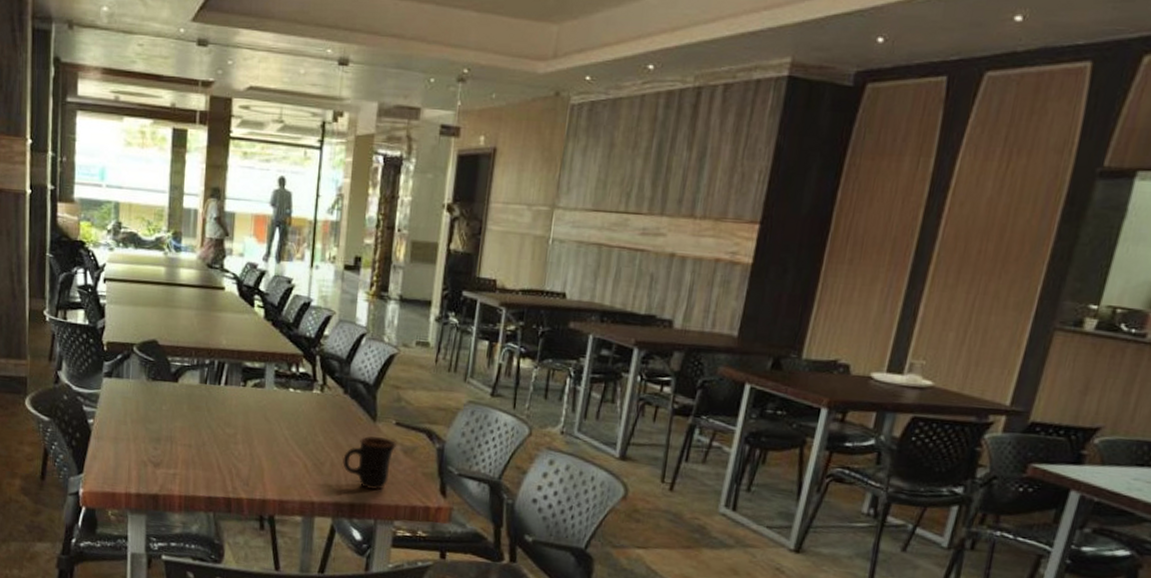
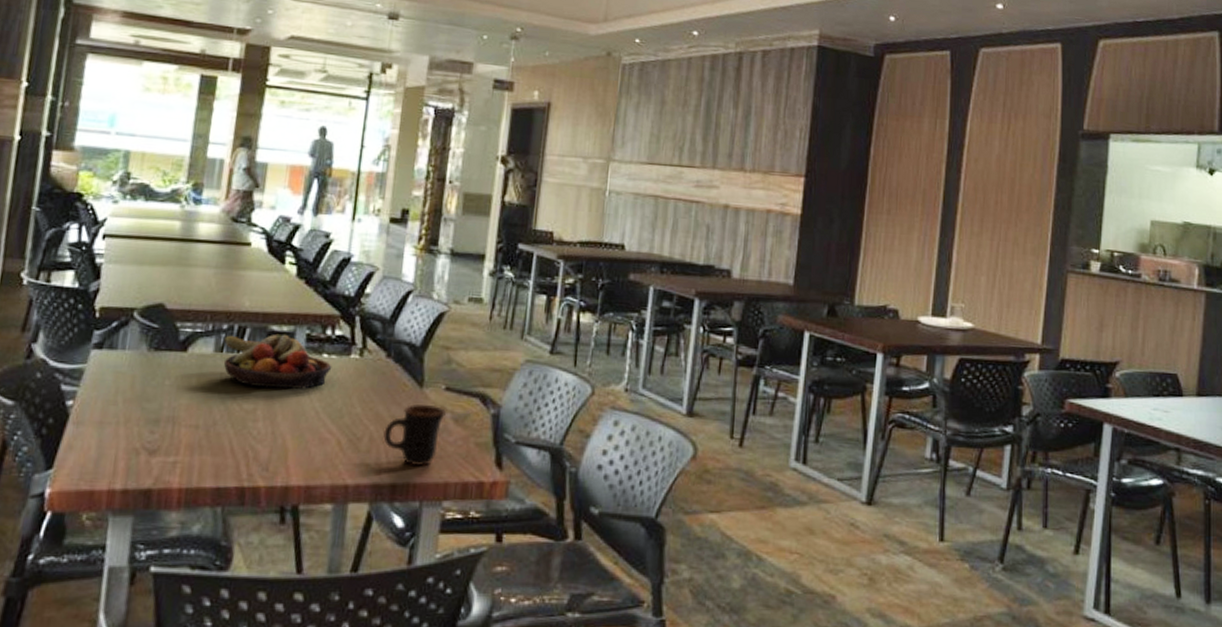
fruit bowl: none [207,369,298,419] -> present [224,333,332,389]

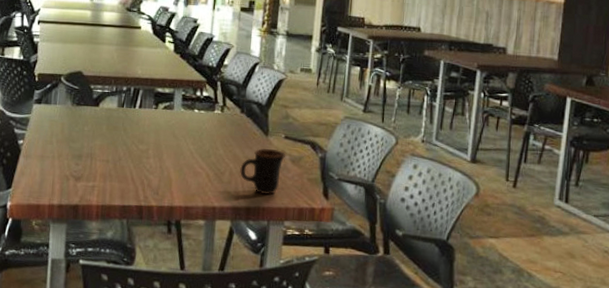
fruit bowl: present [224,333,332,389] -> none [124,94,202,136]

